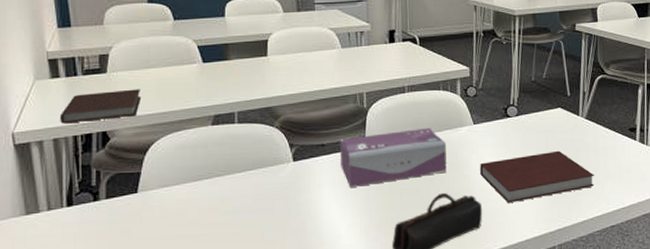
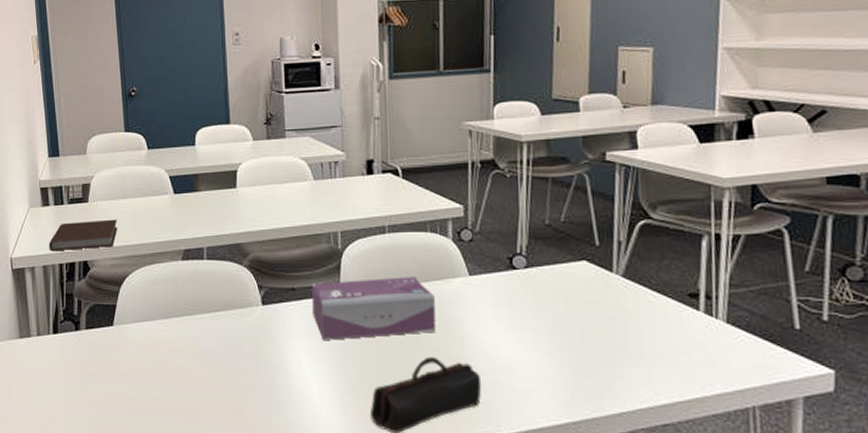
notebook: present [480,150,594,203] -> none [478,316,636,378]

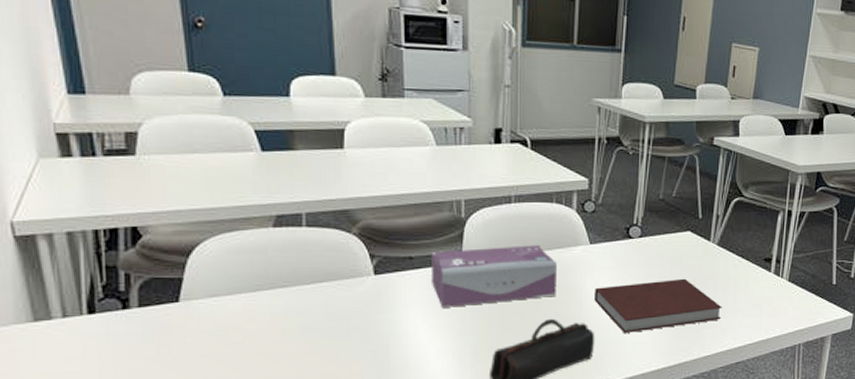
notebook: present [49,219,118,252] -> none [75,177,182,215]
notebook: none [478,316,636,378] -> present [595,278,722,333]

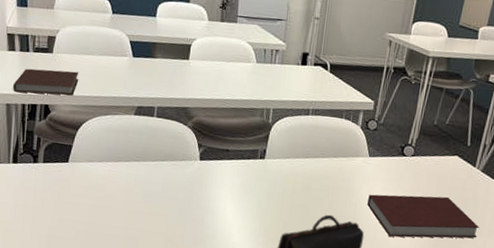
notebook: none [75,177,182,215] -> present [13,68,79,96]
tissue box: present [432,245,557,307] -> none [240,147,340,197]

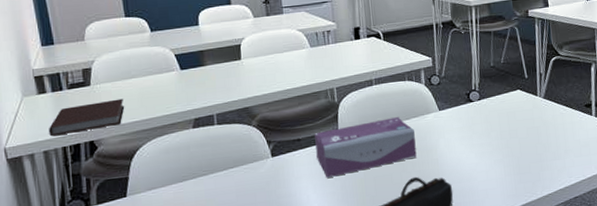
tissue box: none [240,147,340,197] -> present [315,117,417,178]
notebook: present [367,194,479,238] -> none [447,129,555,182]

